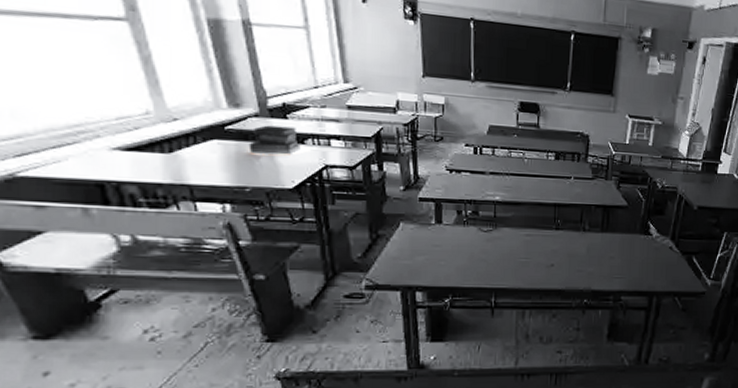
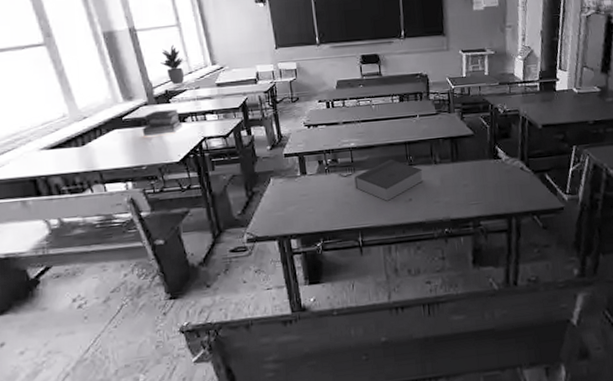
potted plant: none [279,49,314,99] -> present [160,44,188,85]
book: none [494,219,570,263] -> present [354,159,423,201]

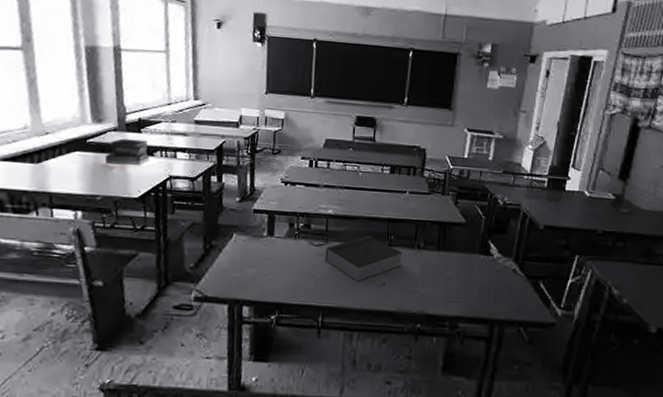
potted plant: present [160,44,188,85] -> none [139,70,169,115]

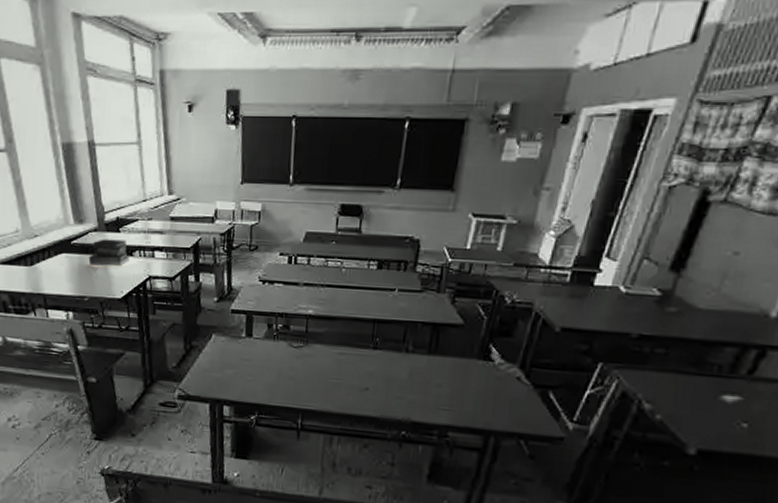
book: present [325,234,403,281] -> none [304,336,389,385]

